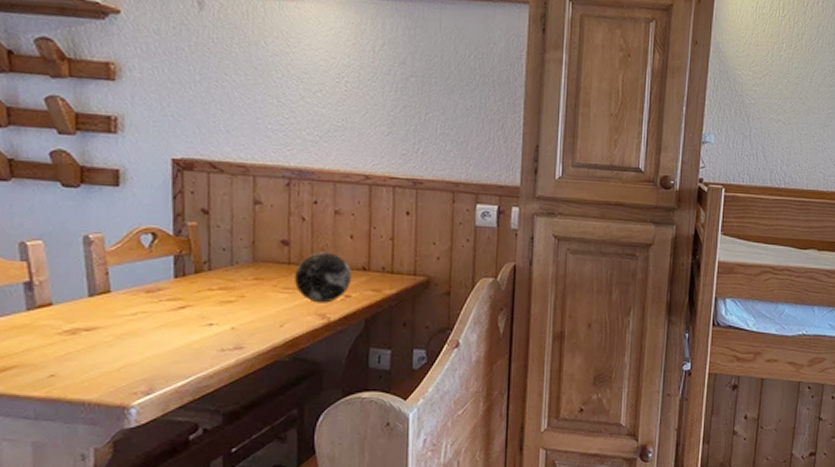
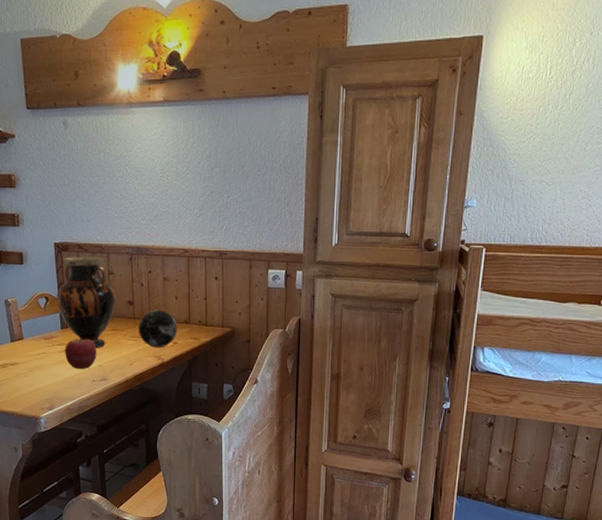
vase: none [170,178,264,306] -> present [56,257,117,349]
apple: none [178,290,229,335] -> present [65,338,97,370]

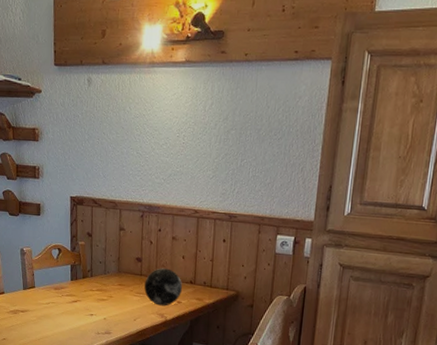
vase: present [56,257,117,349] -> none [69,211,126,302]
apple: present [65,338,97,370] -> none [73,291,103,322]

